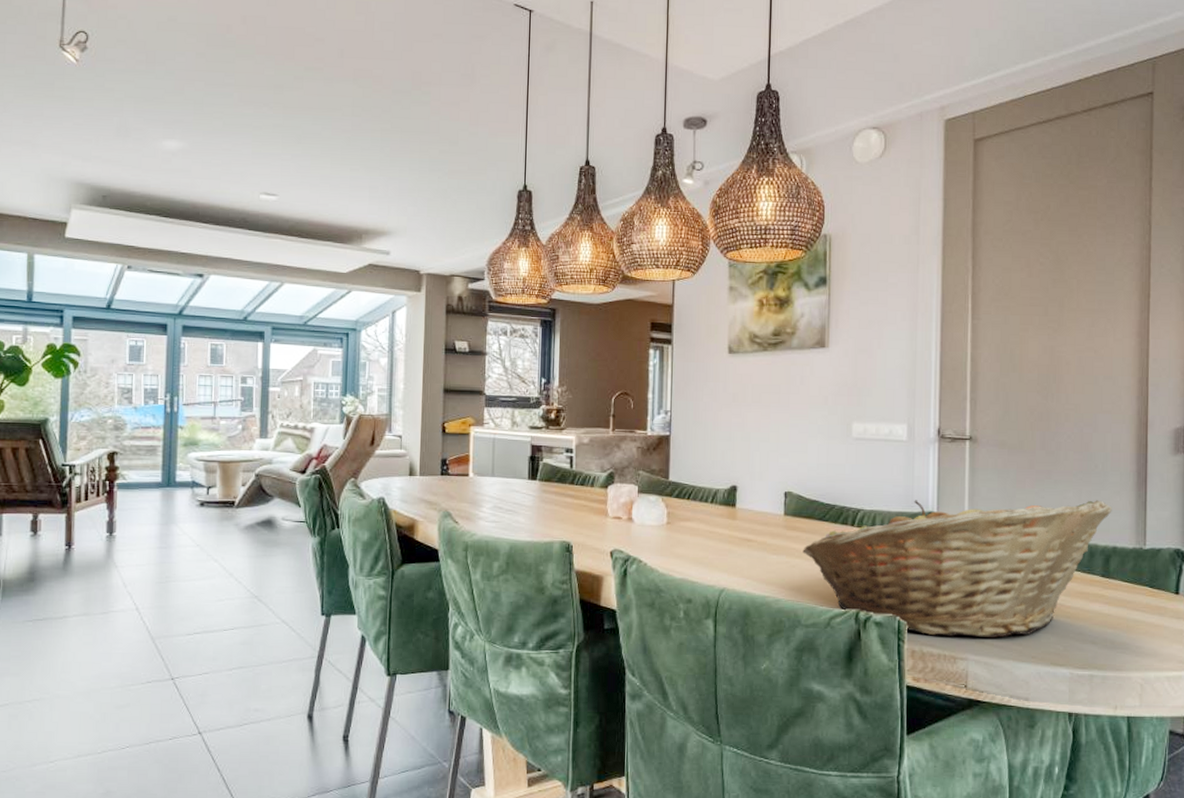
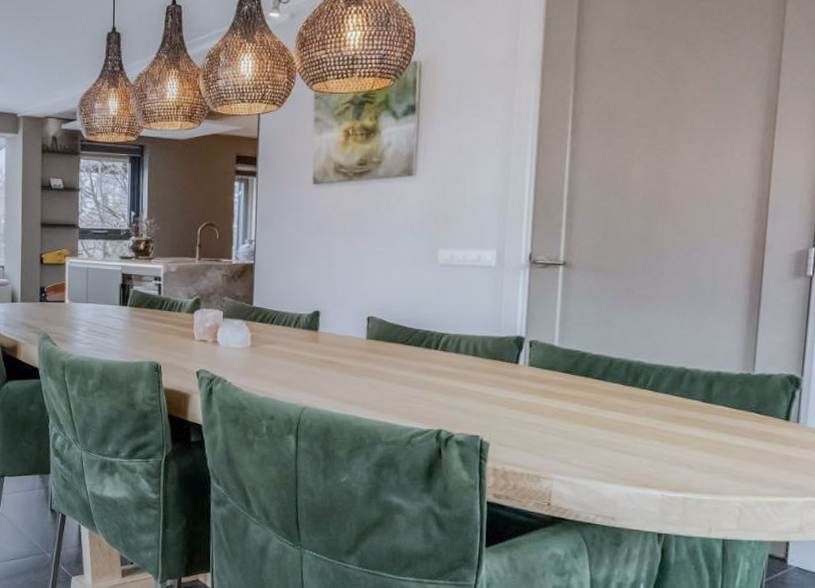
fruit basket: present [803,500,1112,639] -> none [384,325,719,460]

